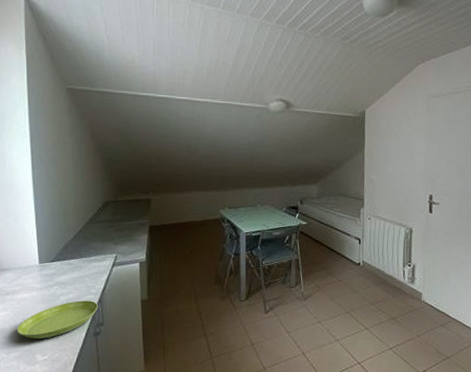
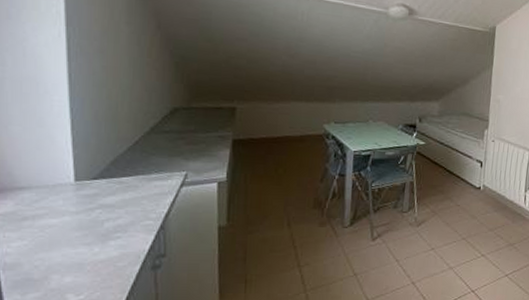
saucer: present [16,300,98,339] -> none [38,227,159,275]

